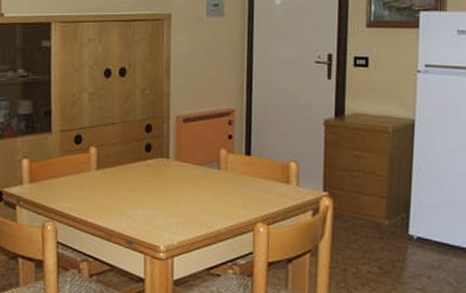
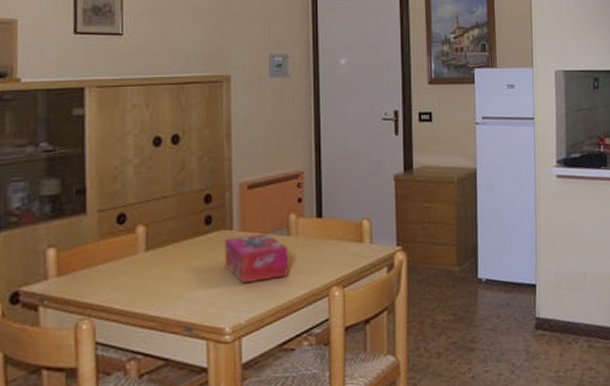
tissue box: none [161,165,218,209] -> present [224,234,289,284]

